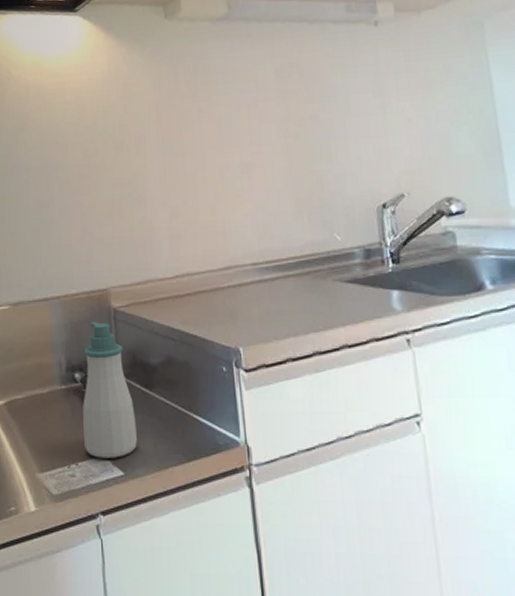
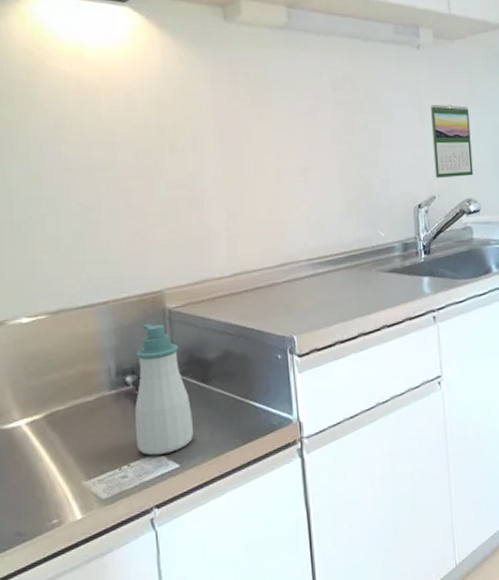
calendar: none [393,86,454,173] -> present [430,104,473,178]

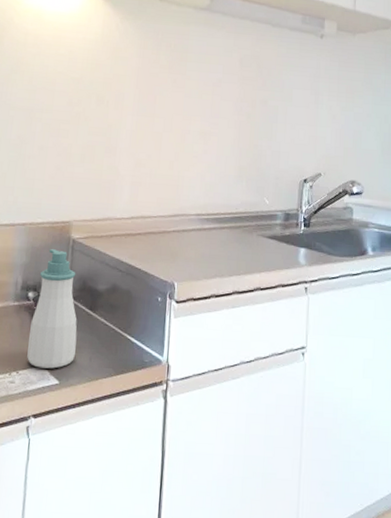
calendar: present [430,104,473,178] -> none [323,89,362,160]

